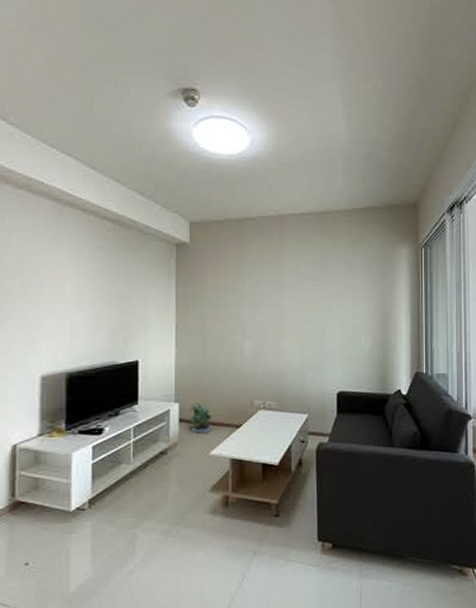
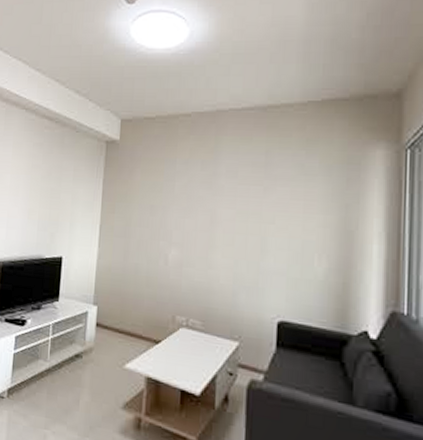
potted plant: present [189,403,212,434] -> none [106,308,130,345]

